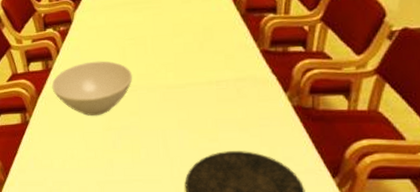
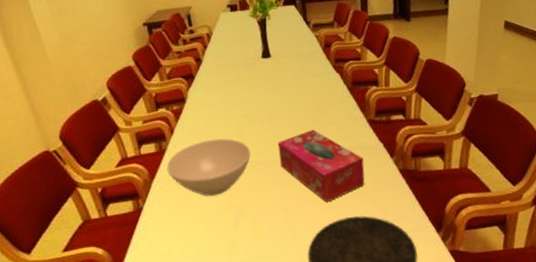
tissue box: none [160,57,253,133] -> present [277,130,365,203]

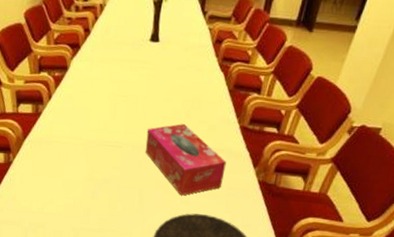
bowl: present [166,138,251,196] -> none [39,112,121,166]

